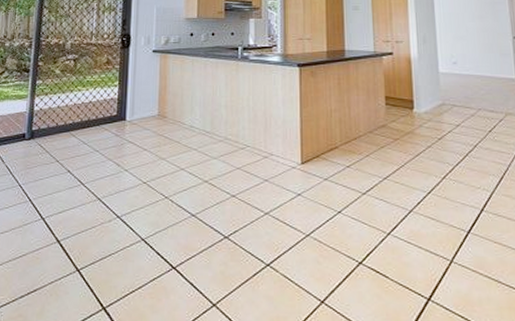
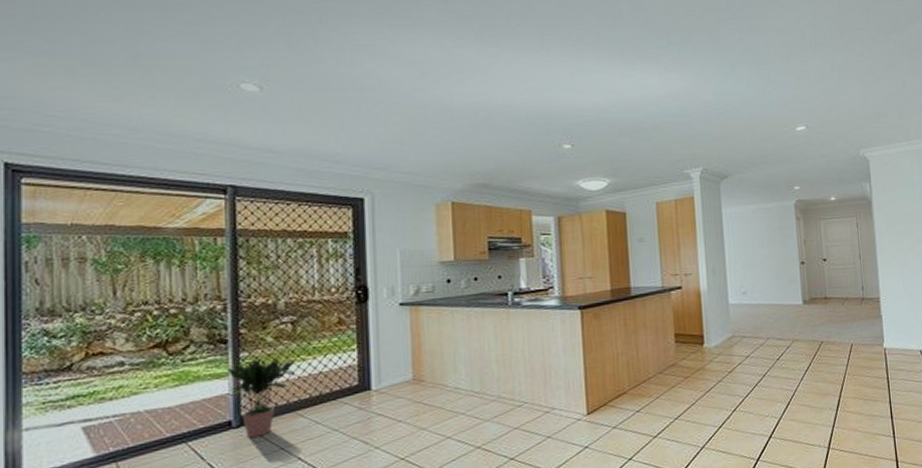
potted plant: none [27,86,72,149] -> present [228,358,294,437]

